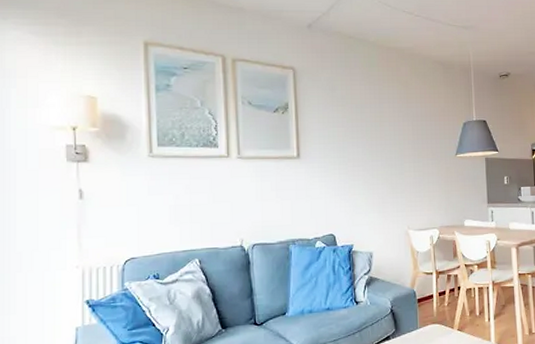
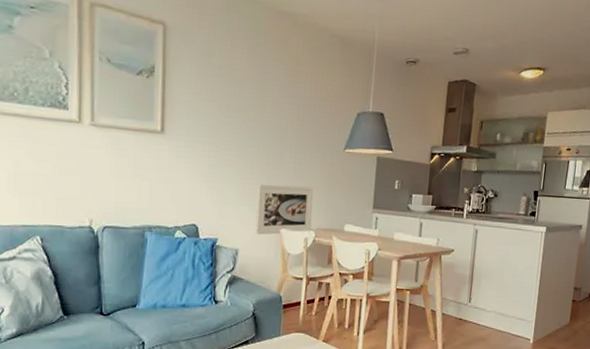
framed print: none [384,190,435,238] -> present [255,184,314,235]

